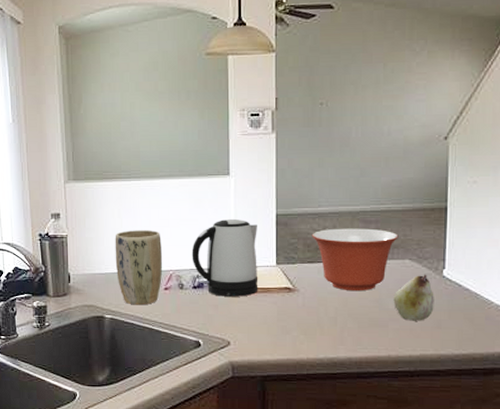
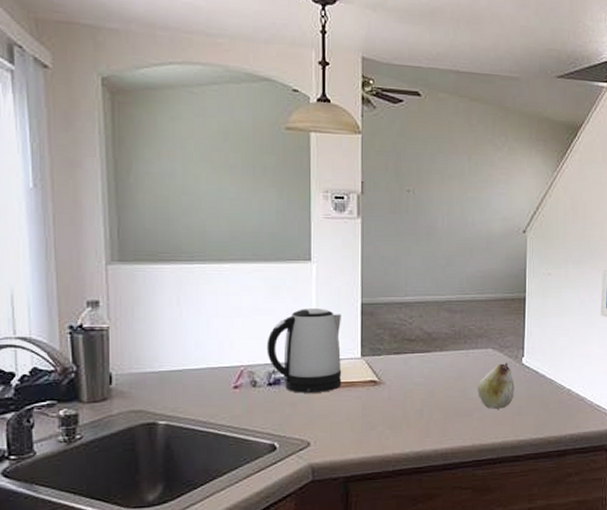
plant pot: present [115,230,163,305] -> none [172,321,232,408]
mixing bowl: present [311,228,399,292] -> none [398,318,482,382]

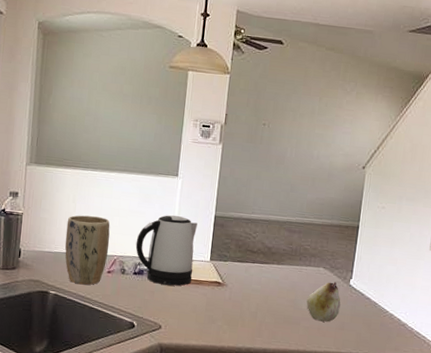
plant pot: none [172,321,232,408] -> present [65,215,110,285]

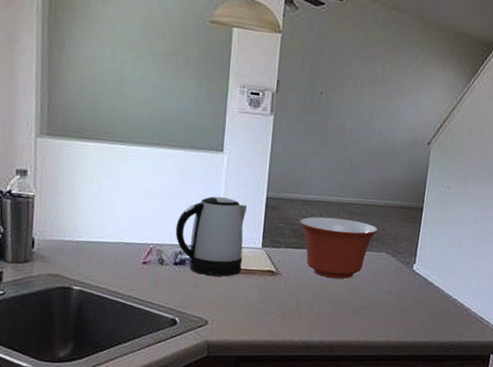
plant pot: present [65,215,110,285] -> none [89,197,144,279]
mixing bowl: none [243,234,317,291] -> present [299,216,379,279]
fruit: present [306,281,341,322] -> none [367,267,404,310]

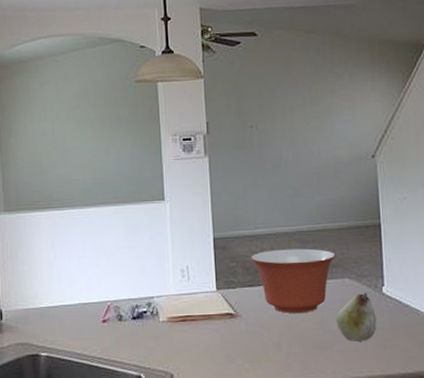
kettle: present [175,196,247,277] -> none [129,244,200,327]
fruit: none [367,267,404,310] -> present [336,292,377,342]

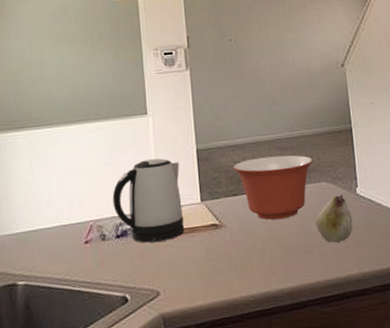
kettle: none [129,244,200,327] -> present [112,158,185,243]

